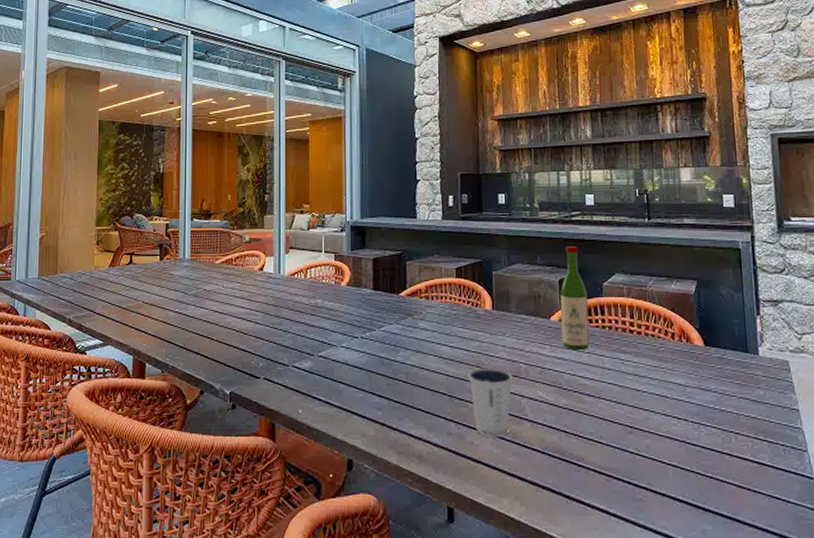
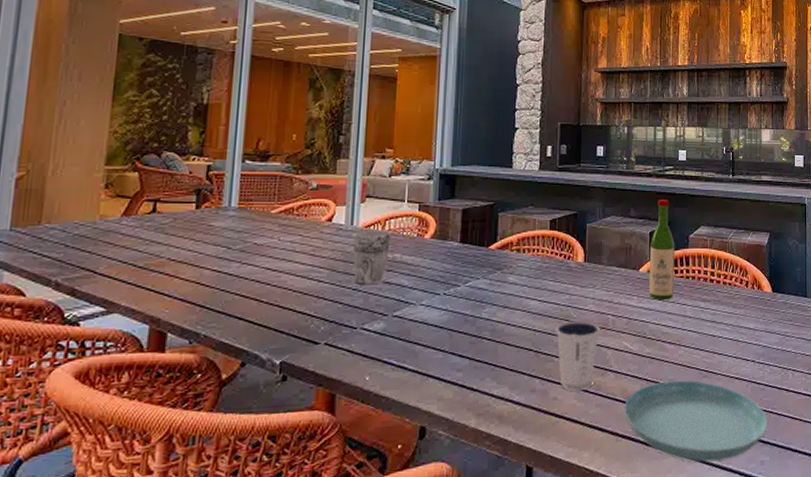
cup: none [281,279,313,328] -> present [352,231,392,286]
saucer: none [543,434,709,525] -> present [624,380,768,463]

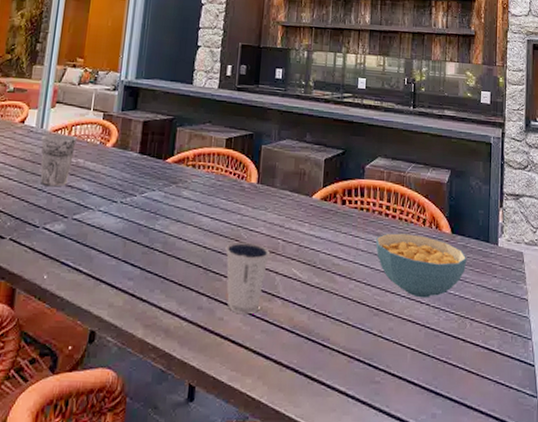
saucer: present [624,380,768,463] -> none [290,314,442,408]
wine bottle: present [648,200,675,300] -> none [320,127,350,230]
cereal bowl: none [702,297,788,356] -> present [376,233,467,298]

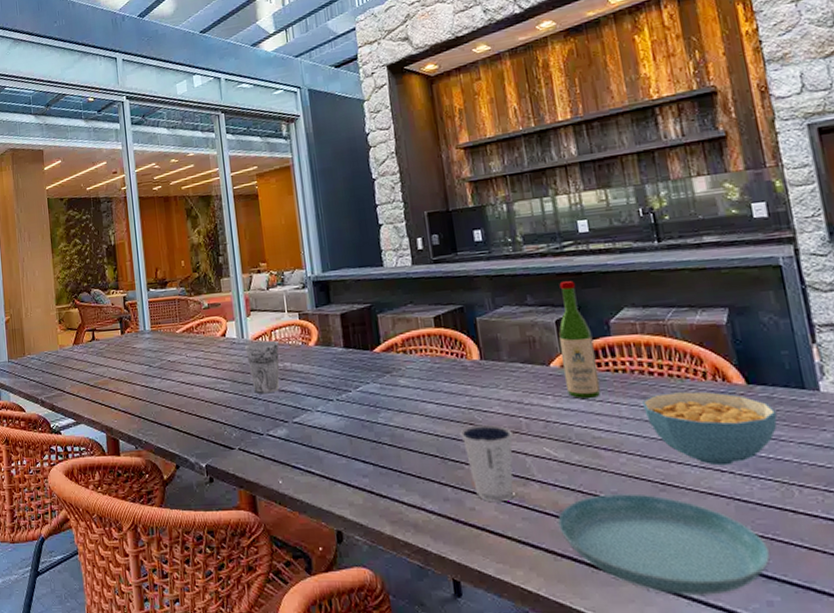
saucer: none [290,314,442,408] -> present [558,493,771,597]
wine bottle: none [320,127,350,230] -> present [558,281,601,399]

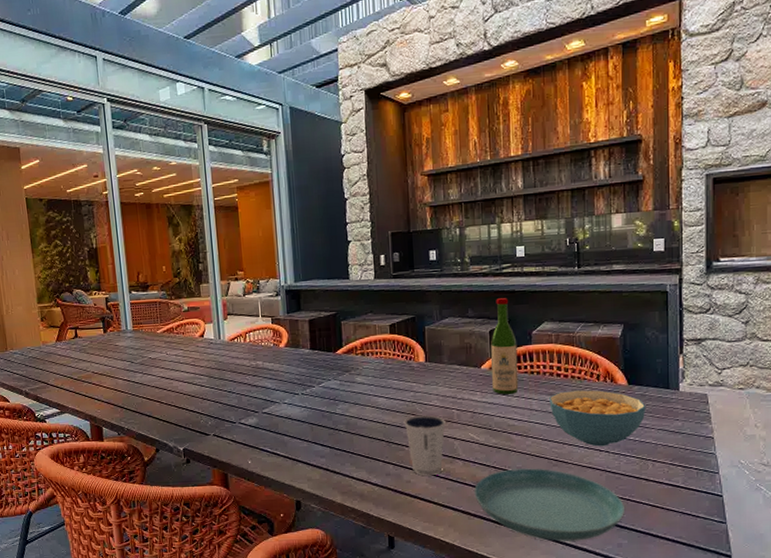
cup: present [245,341,280,394] -> none [222,342,253,389]

